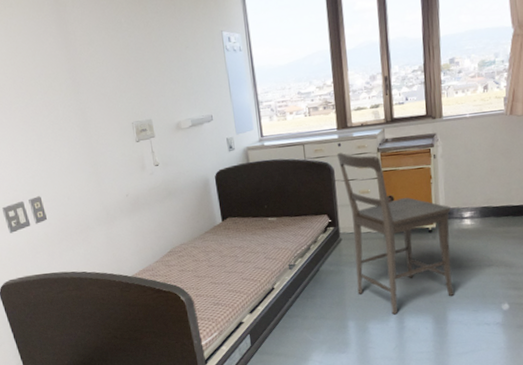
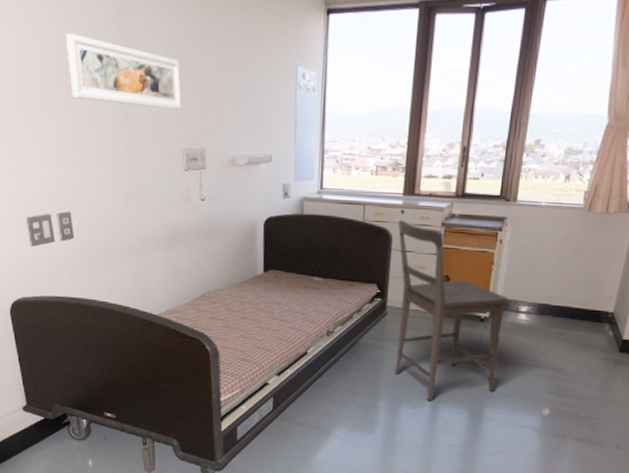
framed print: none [12,39,125,95] -> present [65,33,182,109]

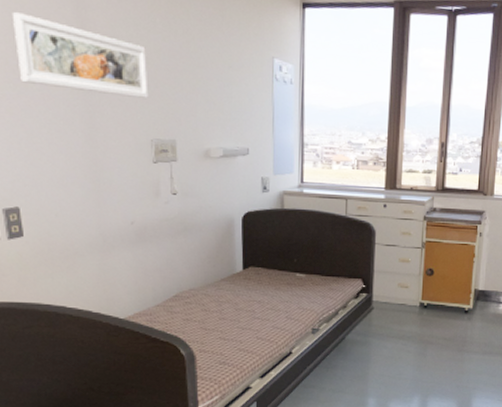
chair: present [395,219,508,402] -> none [380,213,490,396]

